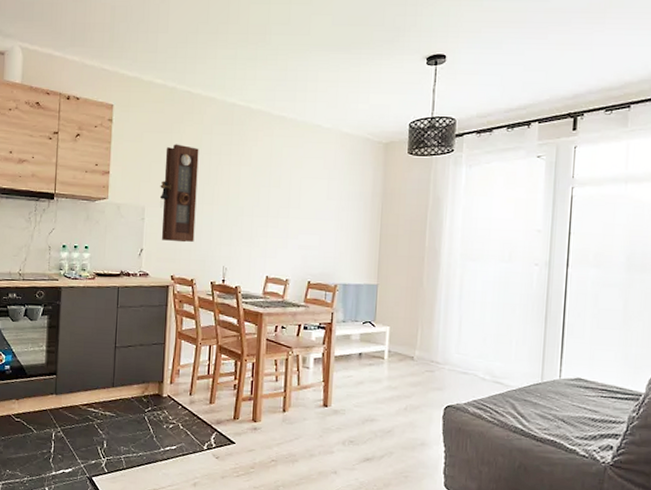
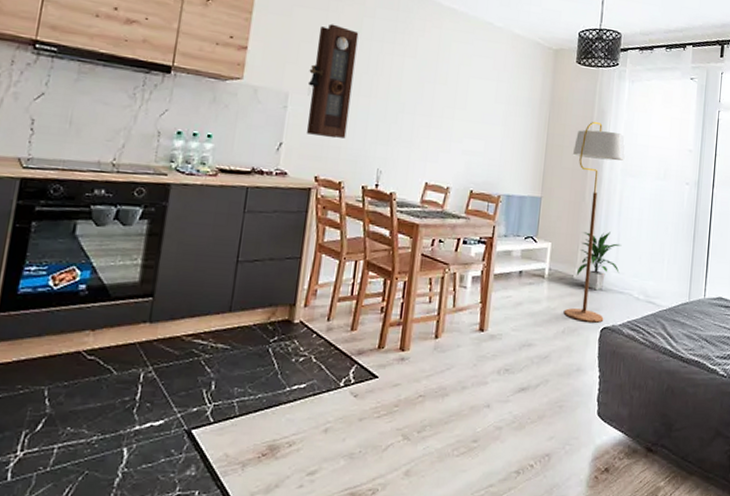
floor lamp: none [405,209,465,401] -> present [563,121,625,323]
indoor plant: none [416,315,464,371] -> present [576,232,622,291]

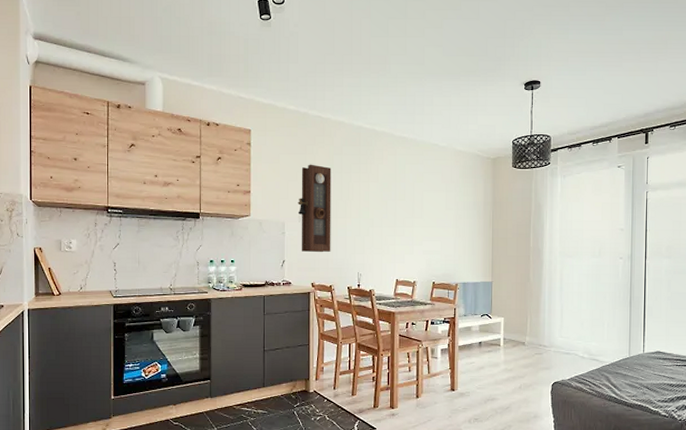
floor lamp: present [563,121,625,323] -> none [515,214,562,379]
indoor plant: present [576,232,622,291] -> none [527,305,565,353]

